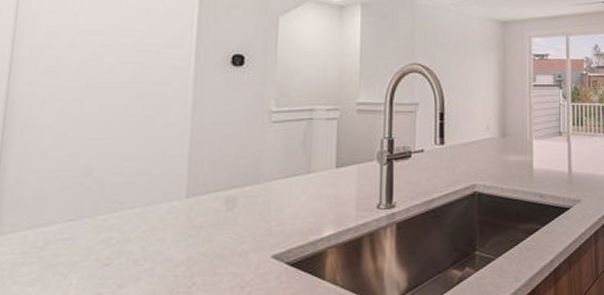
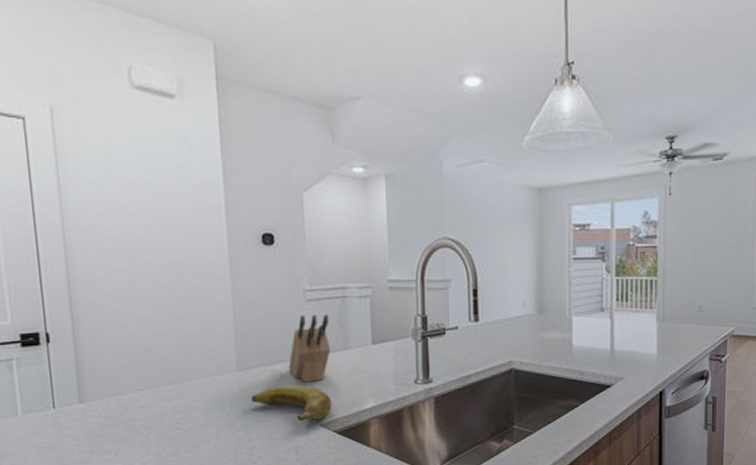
banana: none [198,212,288,252] -> present [251,385,332,421]
knife block: none [244,136,294,209] -> present [288,314,331,382]

